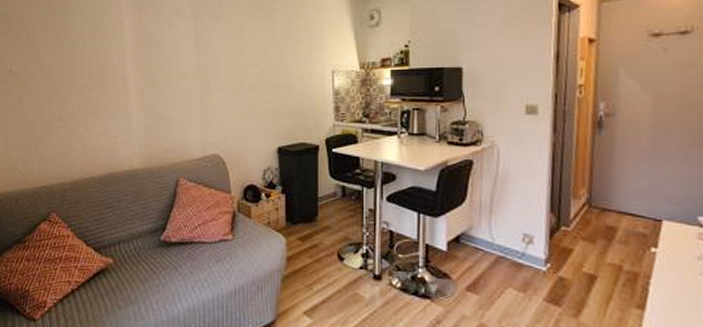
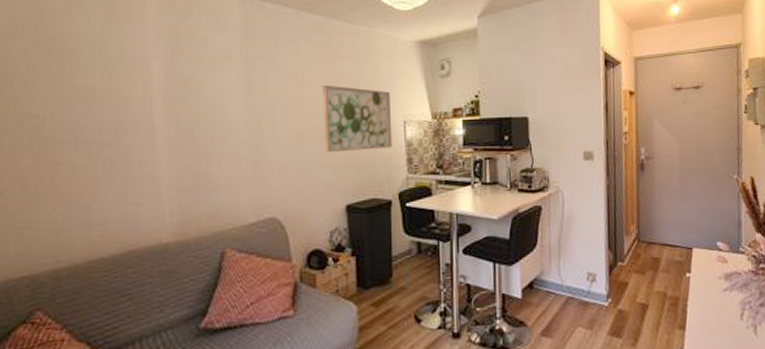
wall art: none [259,36,321,99] -> present [323,84,393,153]

